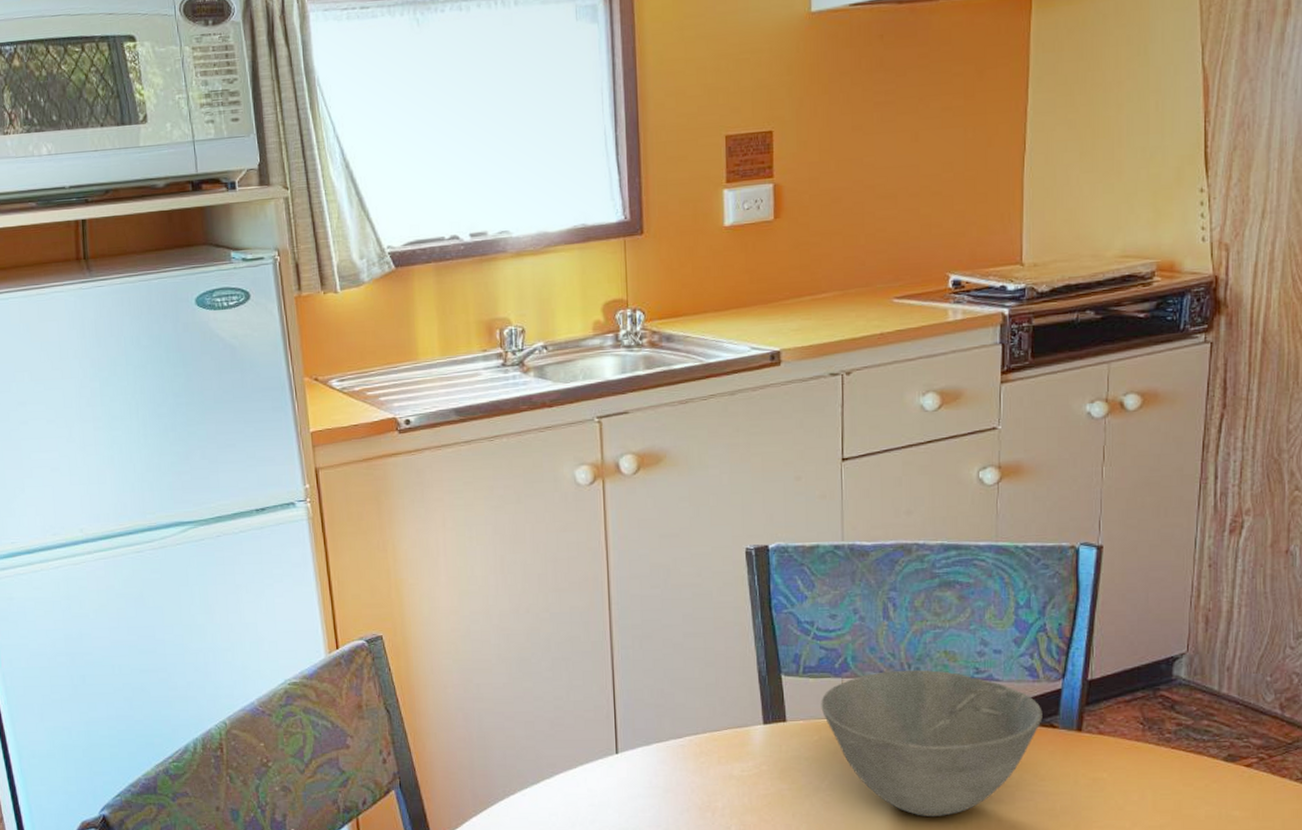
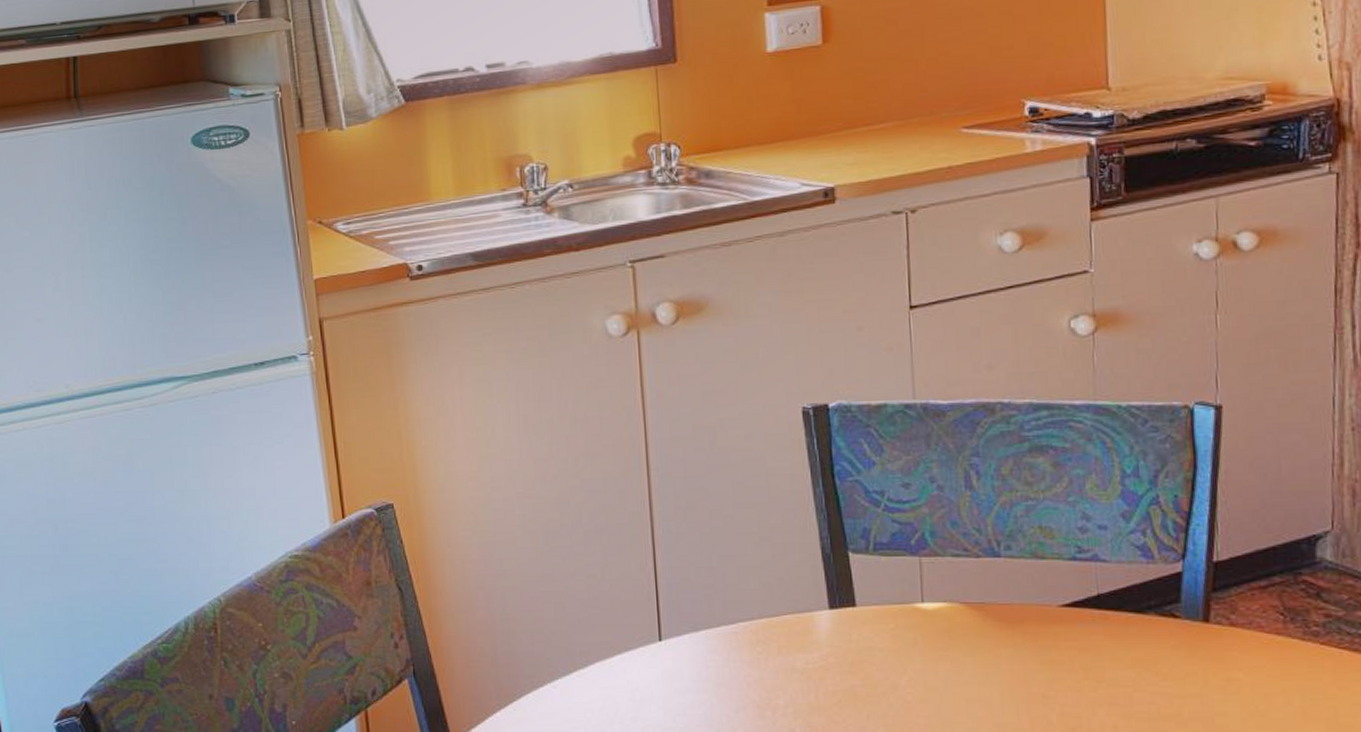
bowl: present [821,669,1043,816] -> none [895,547,1161,721]

